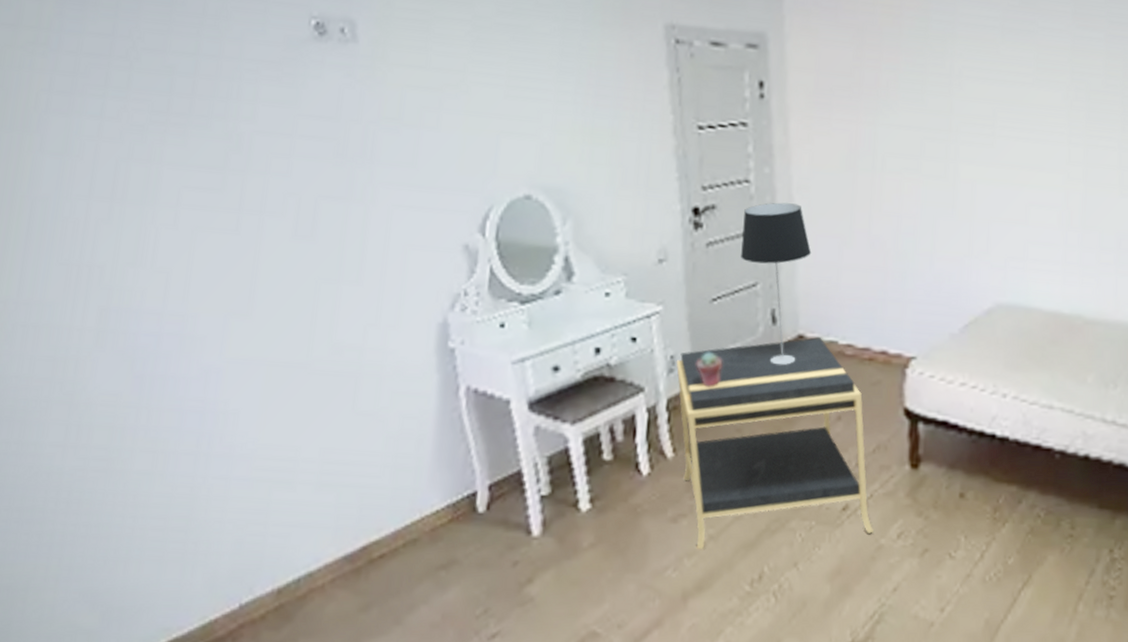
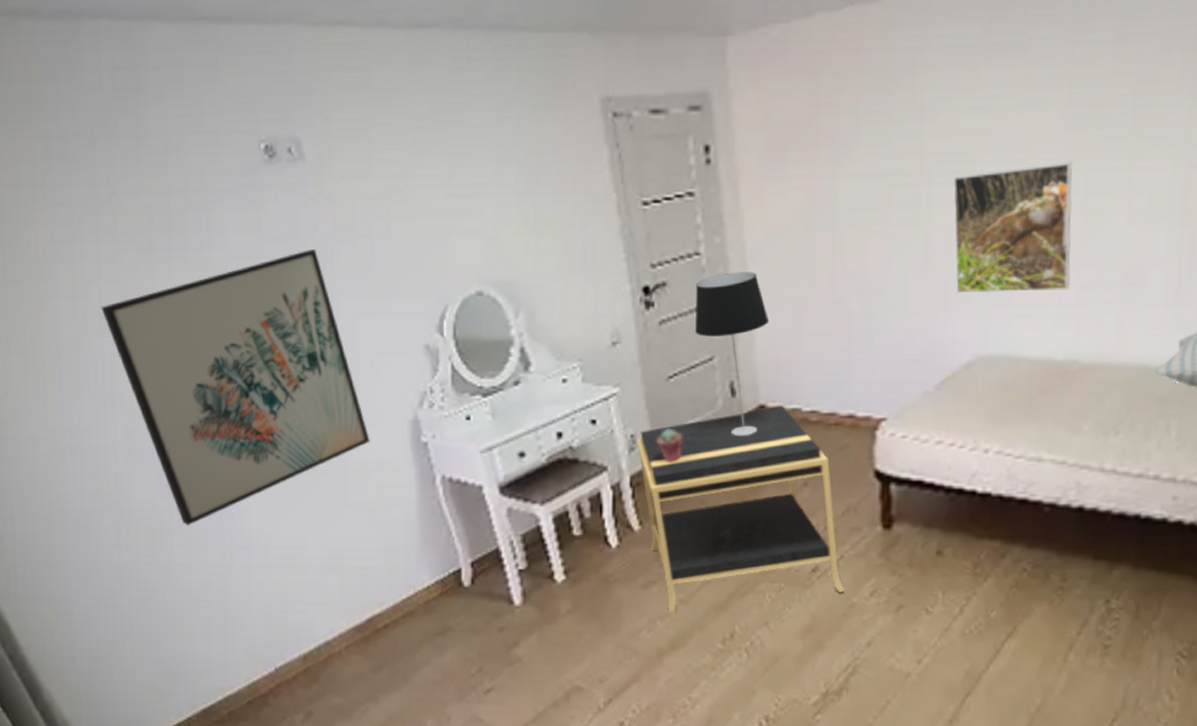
wall art: none [94,132,391,427] -> present [101,248,370,526]
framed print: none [977,136,1075,250] -> present [953,161,1073,294]

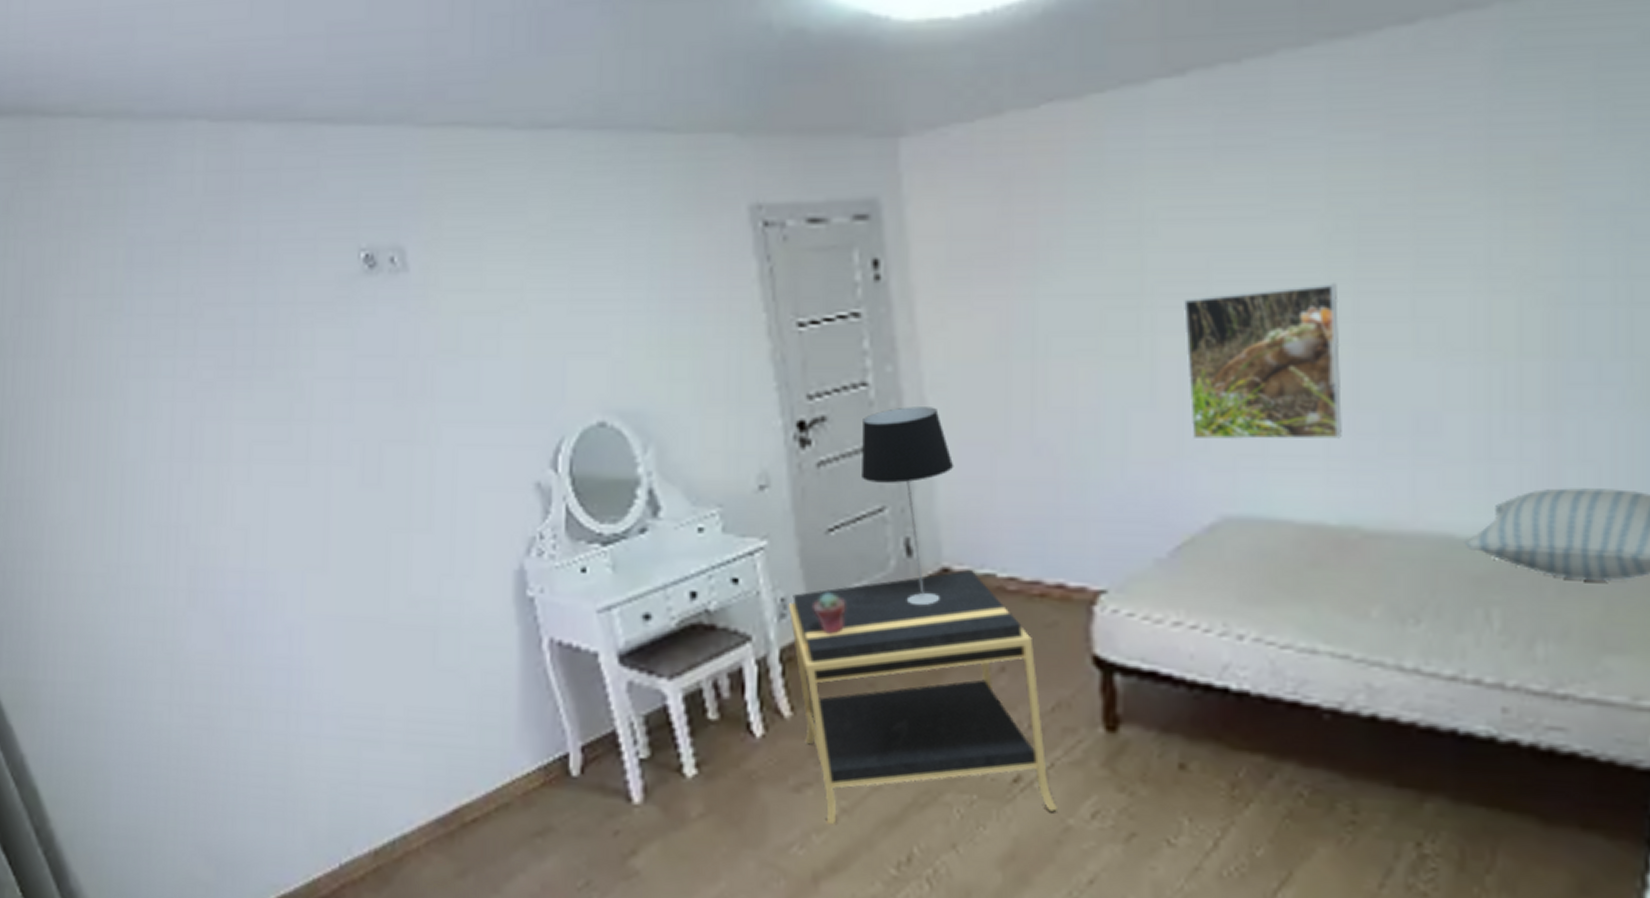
wall art: present [101,248,370,526] -> none [173,369,467,685]

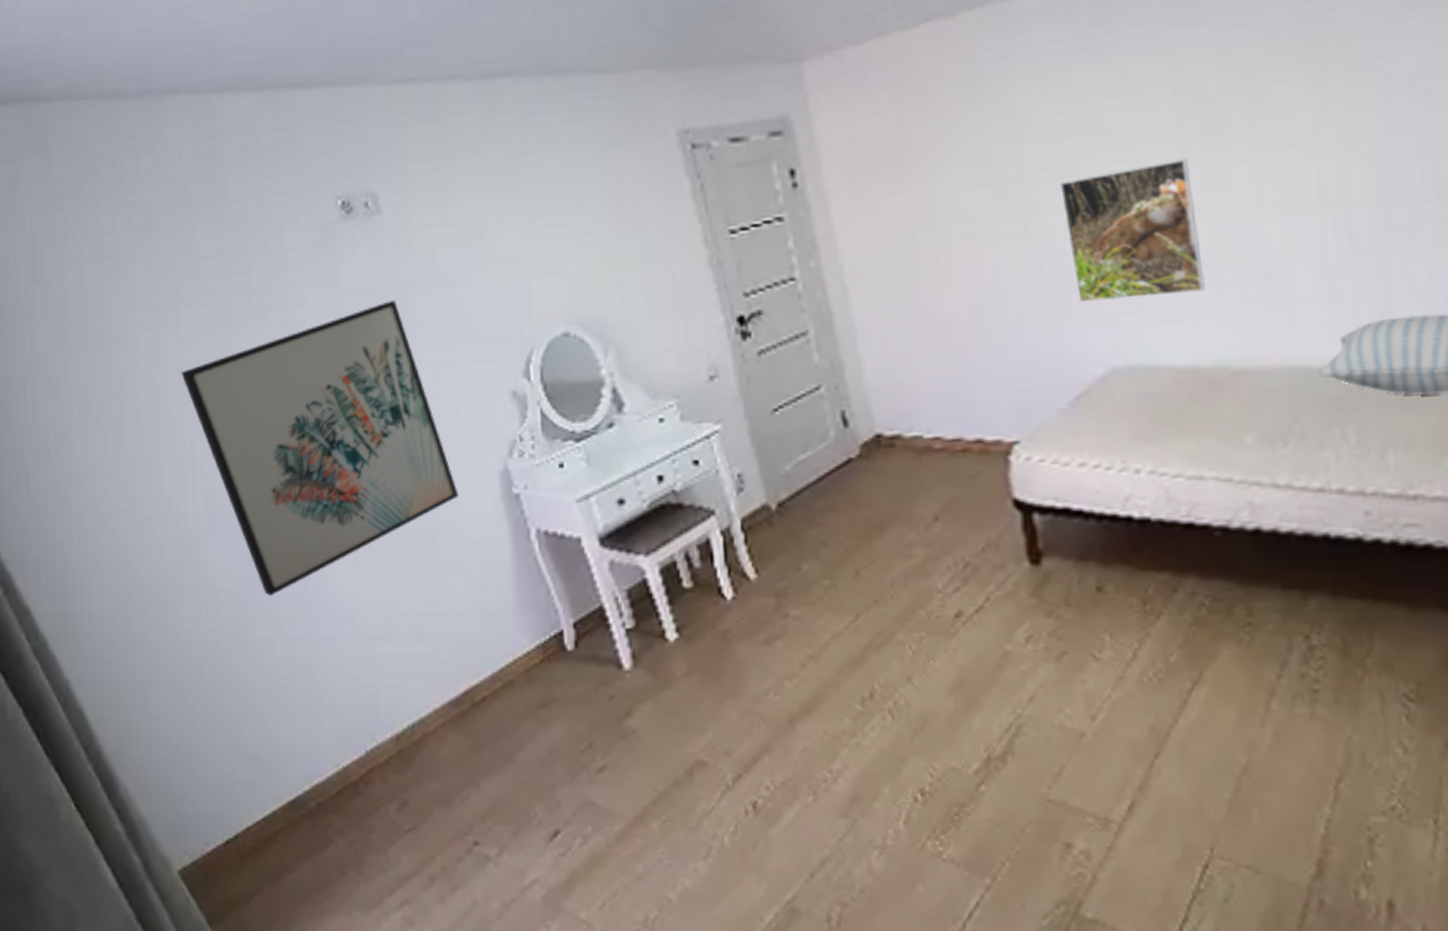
wall art: none [173,369,467,685] -> present [181,299,459,597]
nightstand: present [788,570,1057,825] -> none [744,434,996,672]
potted succulent: present [813,593,846,634] -> none [766,465,795,502]
table lamp: present [862,407,954,606] -> none [794,294,877,470]

